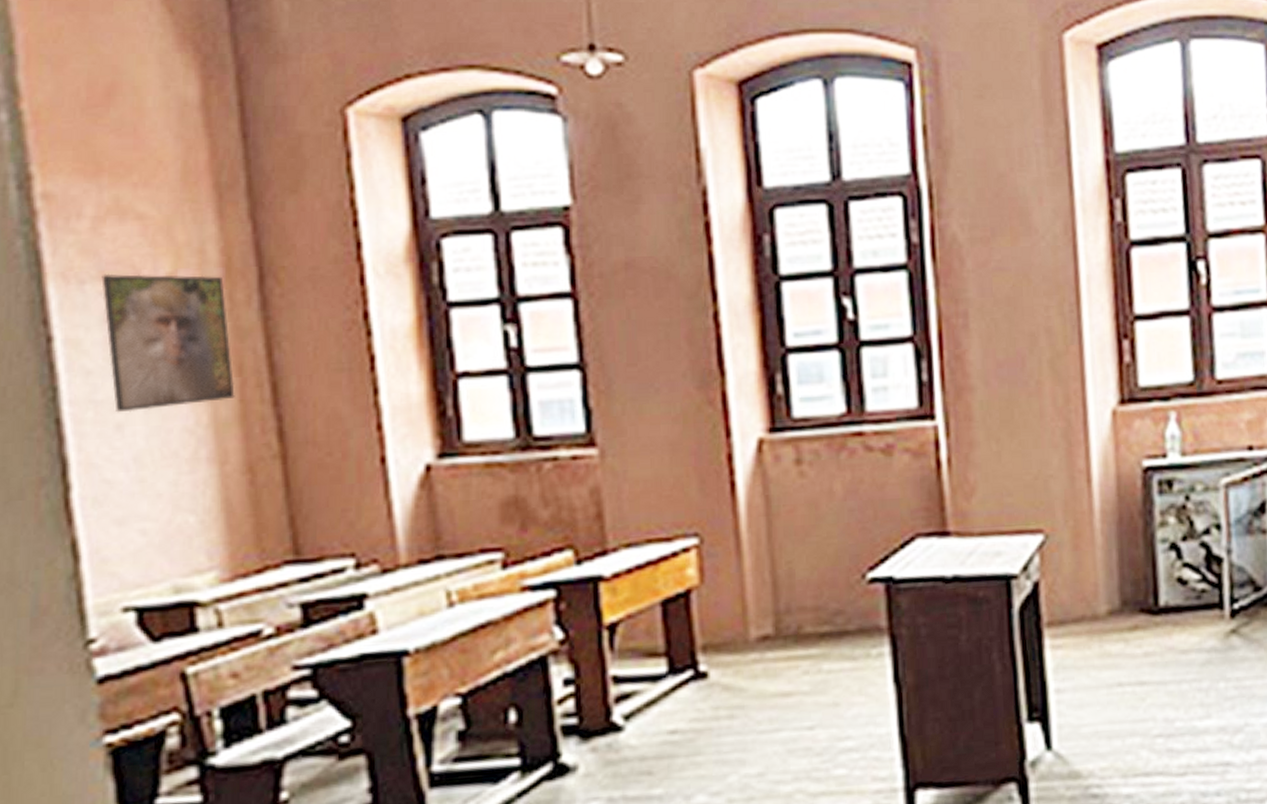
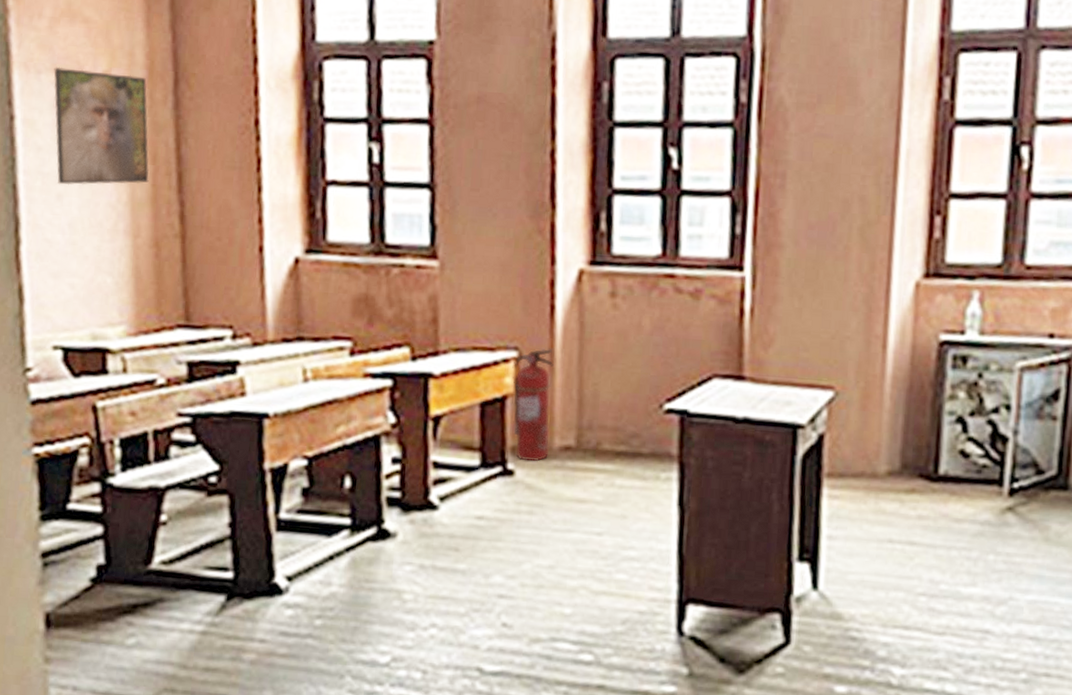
fire extinguisher: none [694,530,746,660] -> present [512,349,554,462]

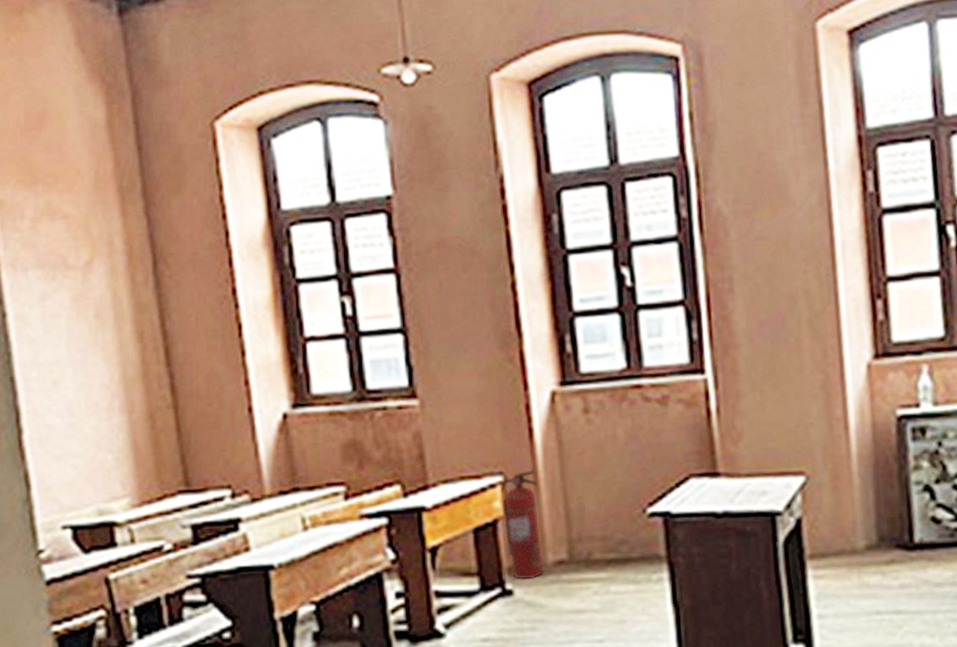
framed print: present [53,66,149,185] -> none [39,261,138,372]

